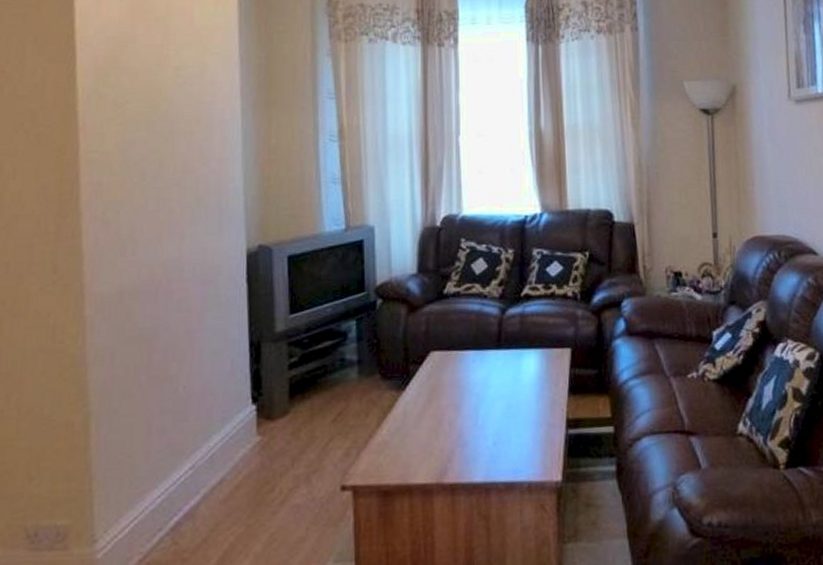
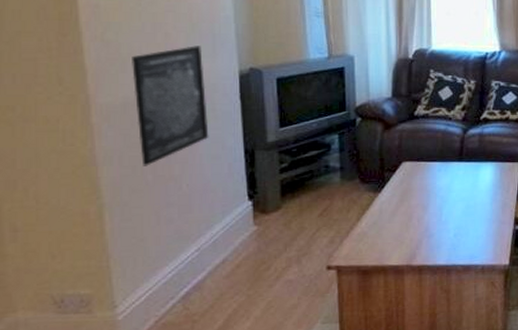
wall art: none [131,222,211,366] -> present [132,46,209,166]

